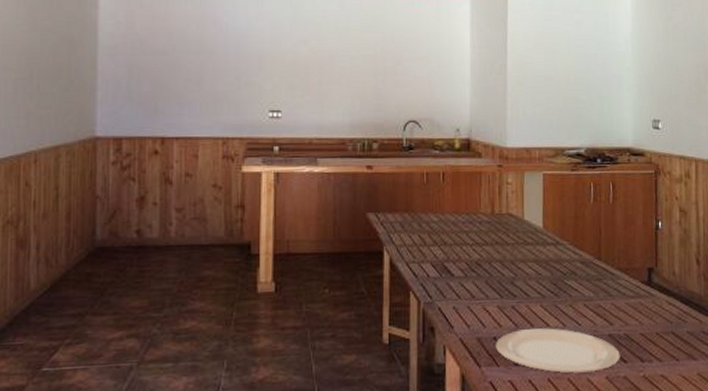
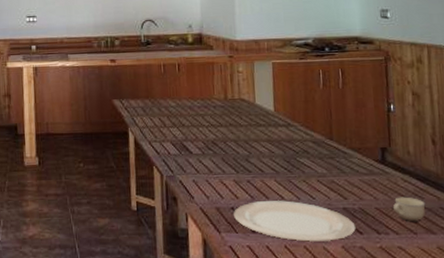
cup: none [657,320,688,348] -> present [392,197,426,222]

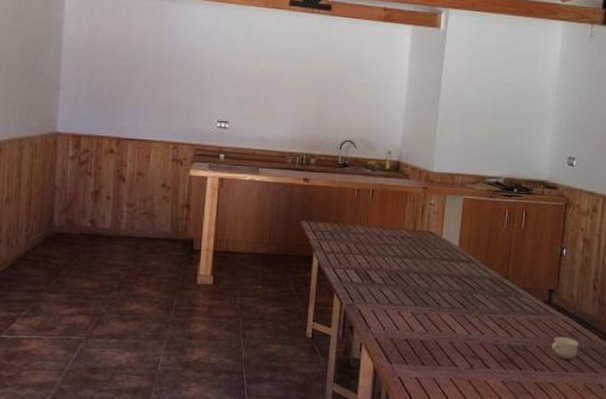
plate: present [233,200,356,243] -> none [406,334,517,377]

